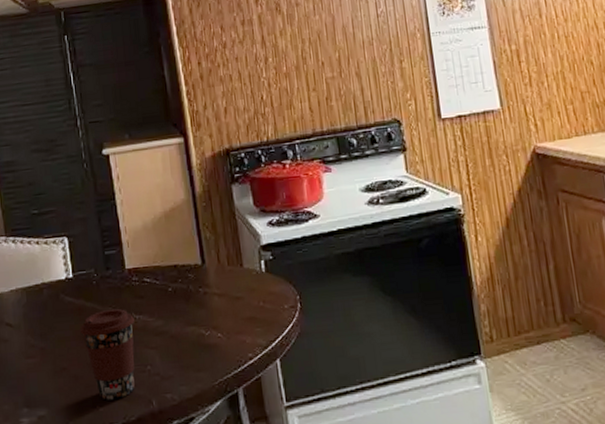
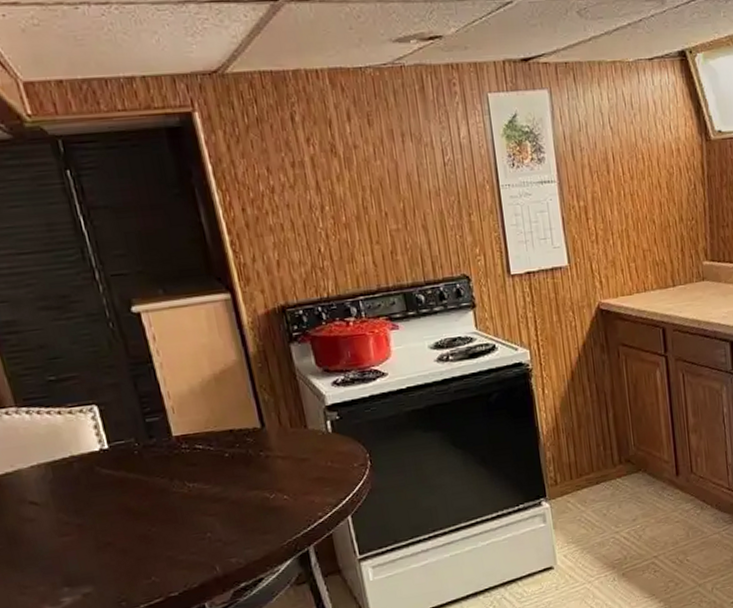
coffee cup: present [80,308,135,400] -> none [123,478,195,571]

